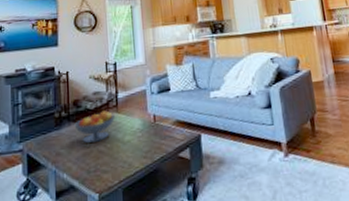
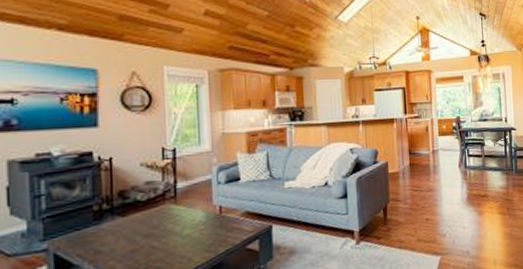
fruit bowl: present [74,110,115,143] -> none [120,202,172,239]

